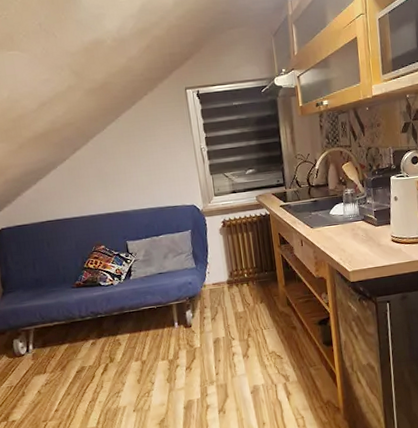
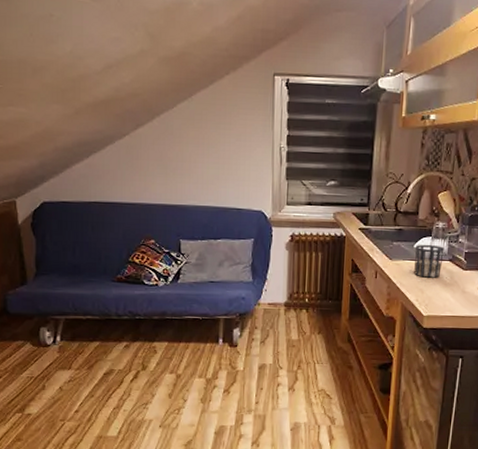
cup: none [330,209,357,239] -> present [414,244,444,278]

